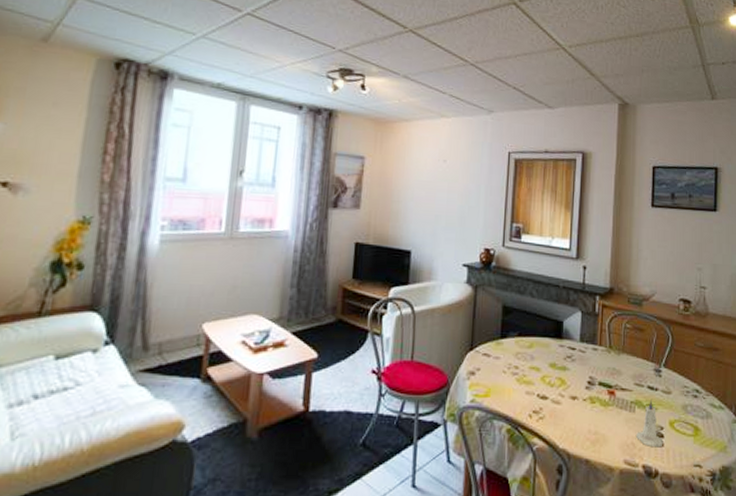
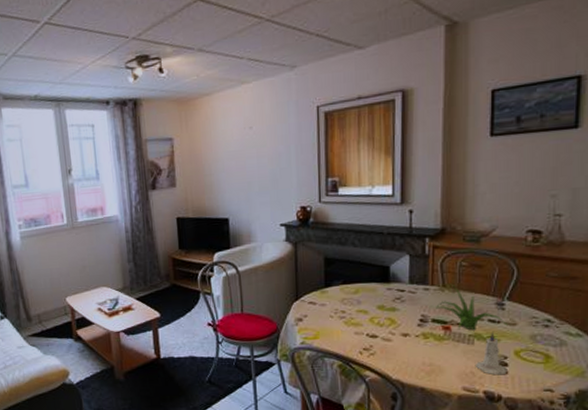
plant: none [603,347,664,397] -> present [436,285,508,331]

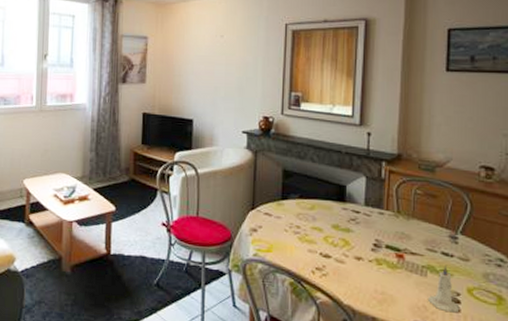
plant: present [436,285,508,331] -> none [390,212,461,262]

